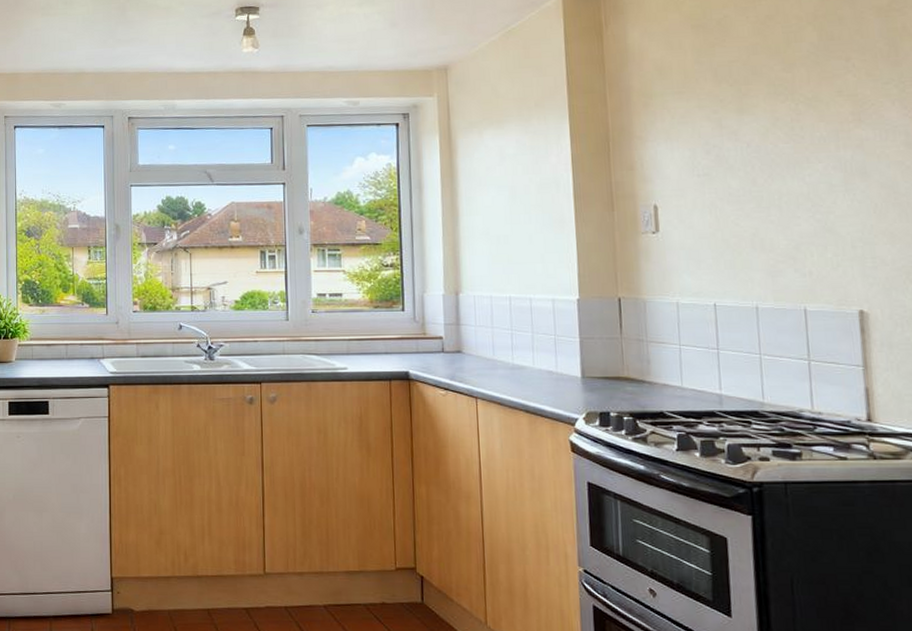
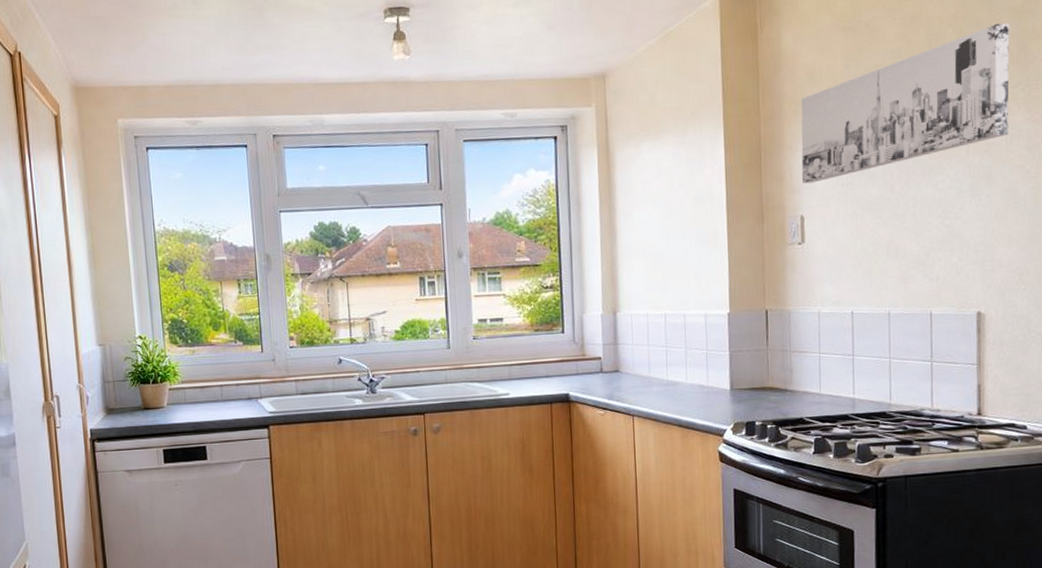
wall art: none [650,21,883,174] -> present [800,23,1010,184]

